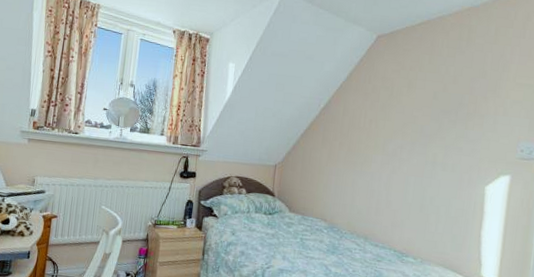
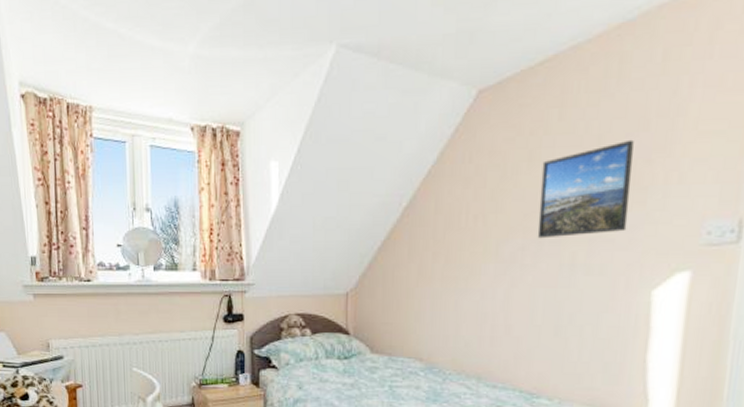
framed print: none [411,82,476,143] -> present [537,139,634,239]

